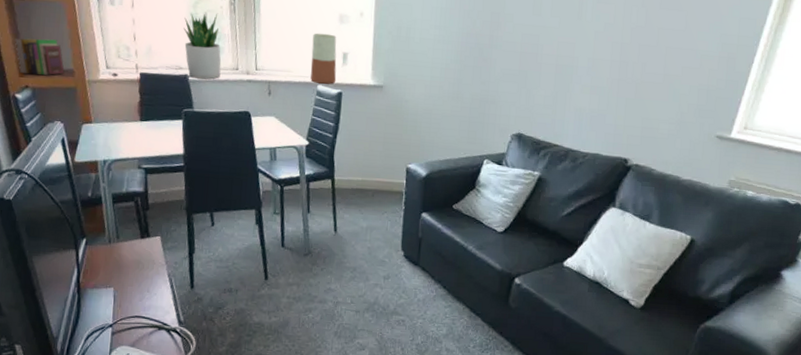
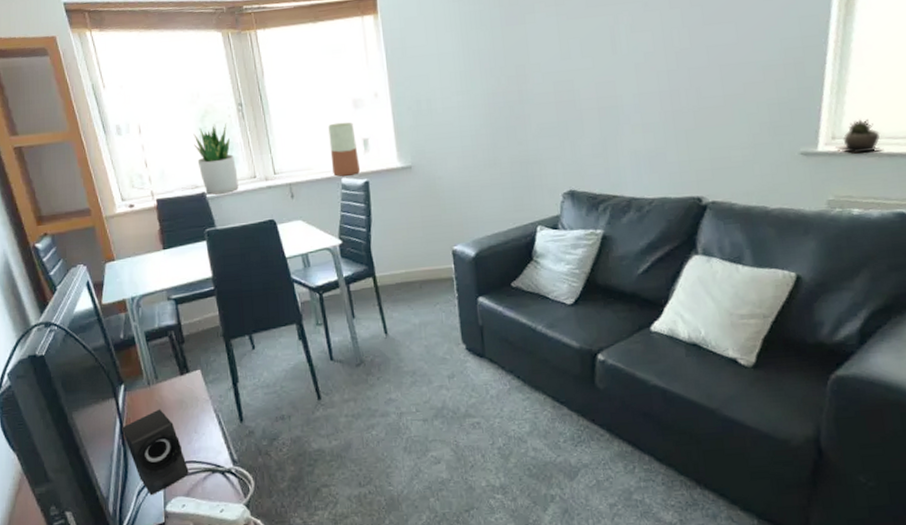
books: present [14,38,65,76] -> none [28,181,81,222]
speaker: none [78,265,137,341] -> present [121,409,189,495]
succulent plant: none [744,116,783,147] -> present [834,118,884,154]

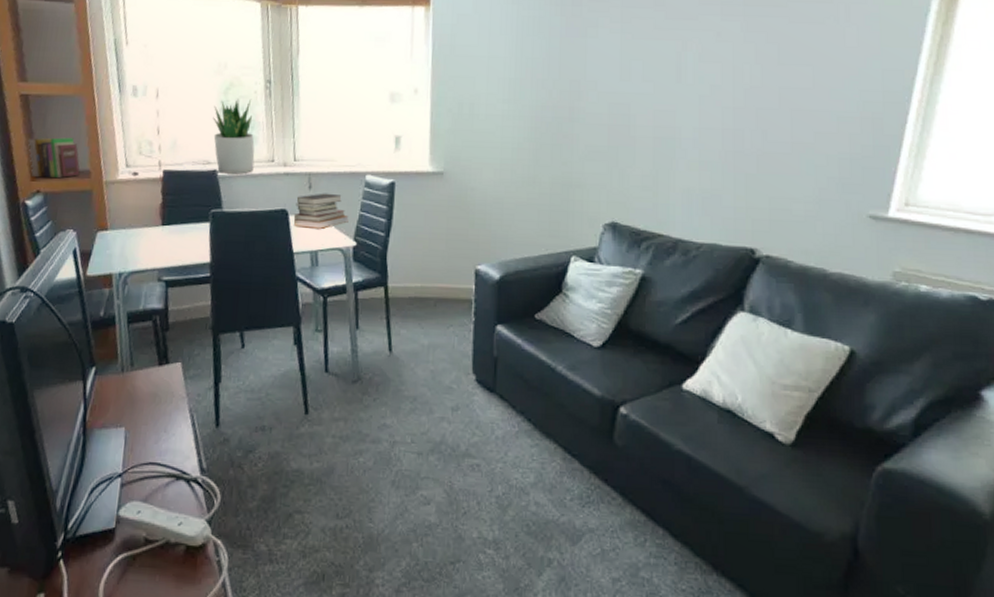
books: none [28,181,81,222] -> present [27,137,80,178]
speaker: present [121,409,189,495] -> none [84,399,151,495]
books: none [281,199,332,234] -> present [293,193,349,229]
vase: present [328,122,360,177] -> none [357,115,388,173]
succulent plant: present [834,118,884,154] -> none [907,188,961,227]

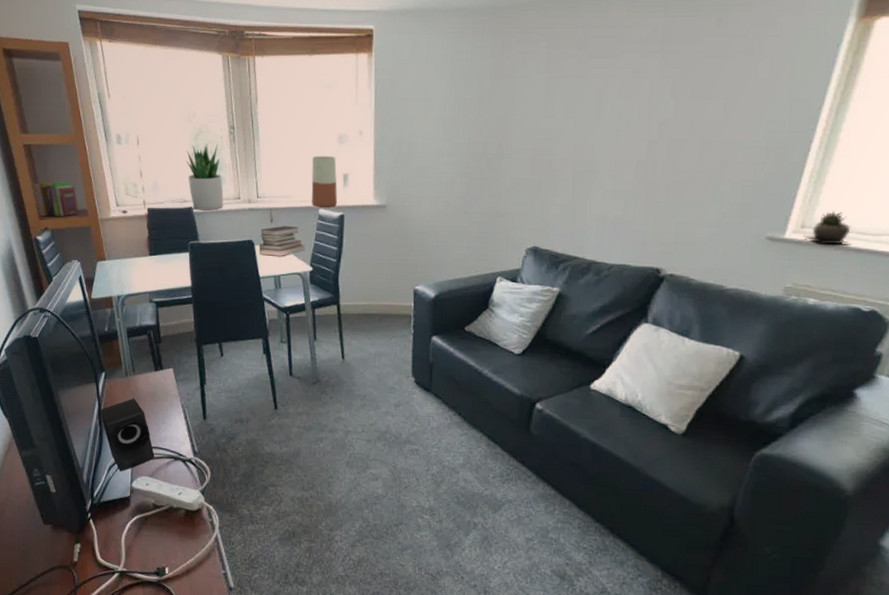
speaker: none [84,399,151,495] -> present [99,398,155,471]
vase: none [357,115,388,173] -> present [311,155,337,207]
succulent plant: none [907,188,961,227] -> present [802,211,852,246]

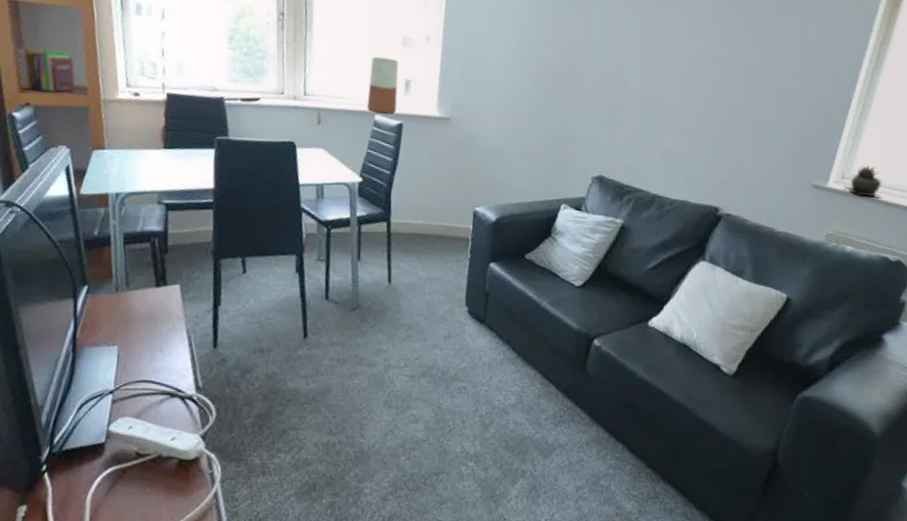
speaker: present [99,398,155,471] -> none [74,319,145,411]
planter: present [186,144,224,211] -> none [222,29,265,104]
books: present [258,225,305,256] -> none [300,128,356,163]

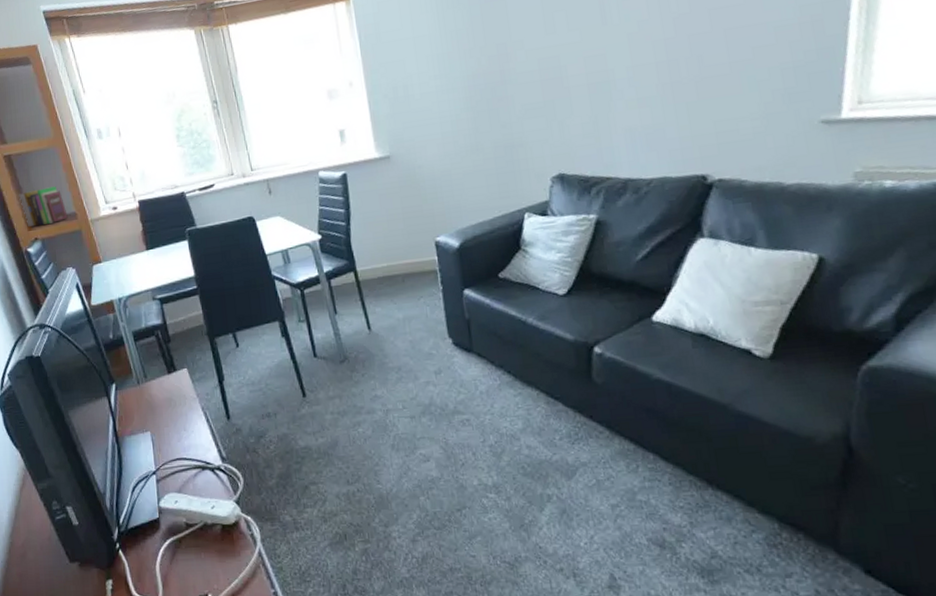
vase: present [367,56,399,114] -> none [303,113,337,170]
succulent plant: present [842,165,883,198] -> none [861,78,922,119]

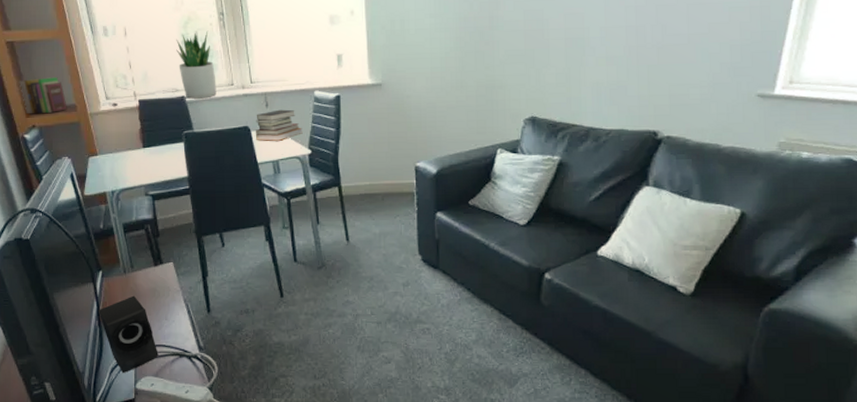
speaker: none [114,407,180,491] -> present [97,295,159,373]
planter: none [171,122,217,194] -> present [176,32,216,99]
books: none [259,194,311,231] -> present [255,109,303,141]

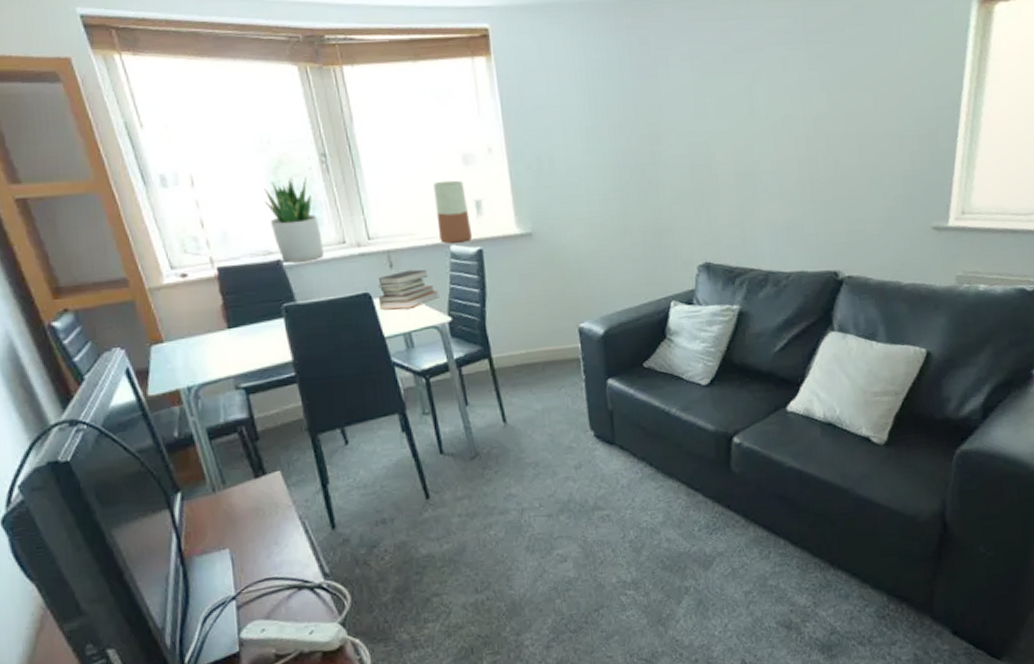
books: present [18,77,67,114] -> none [38,243,115,295]
speaker: present [97,295,159,373] -> none [178,519,269,621]
vase: none [305,37,332,89] -> present [433,180,472,243]

